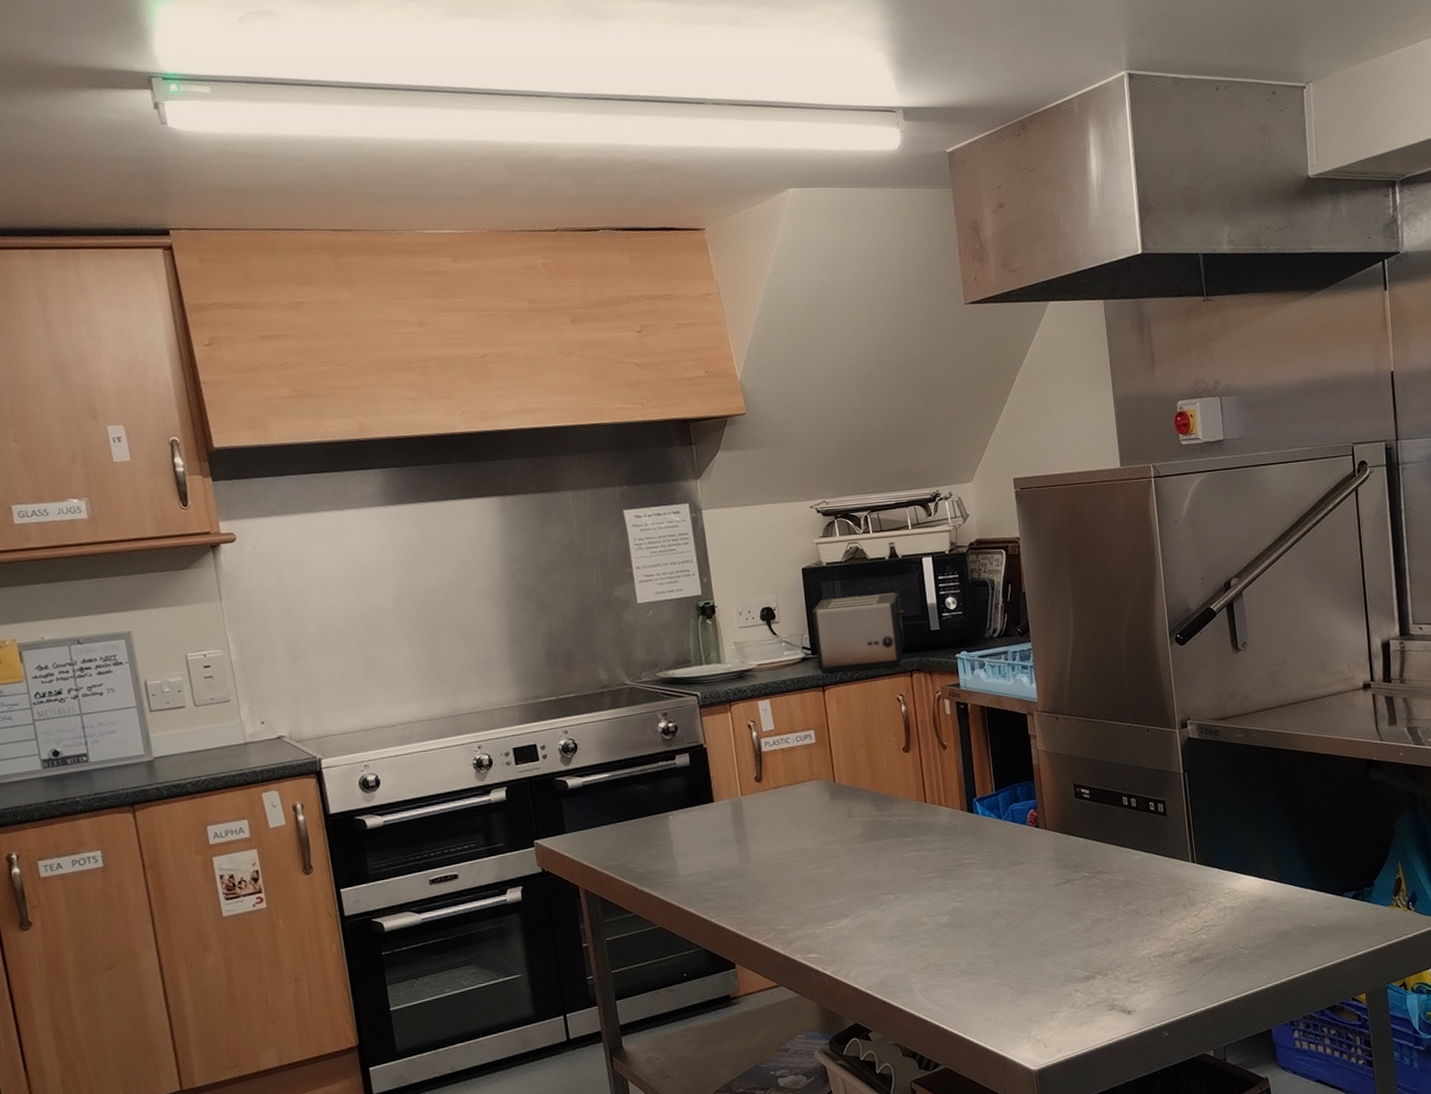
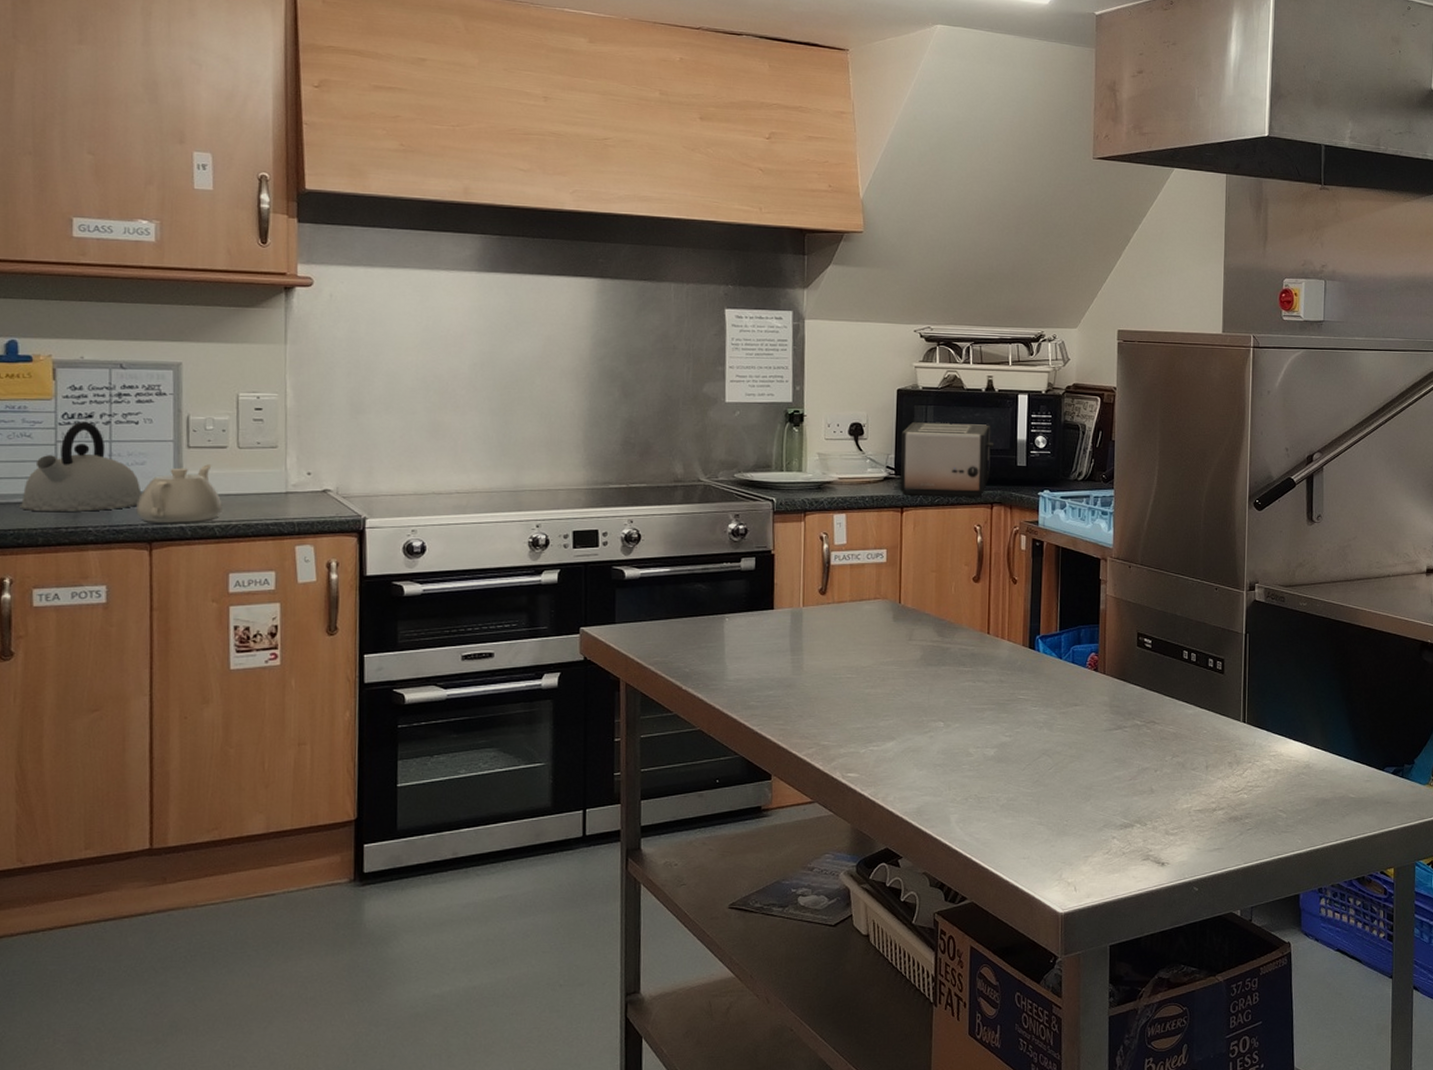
kettle: none [12,699,117,789] -> present [19,422,142,513]
teapot: none [114,725,191,788] -> present [136,464,222,525]

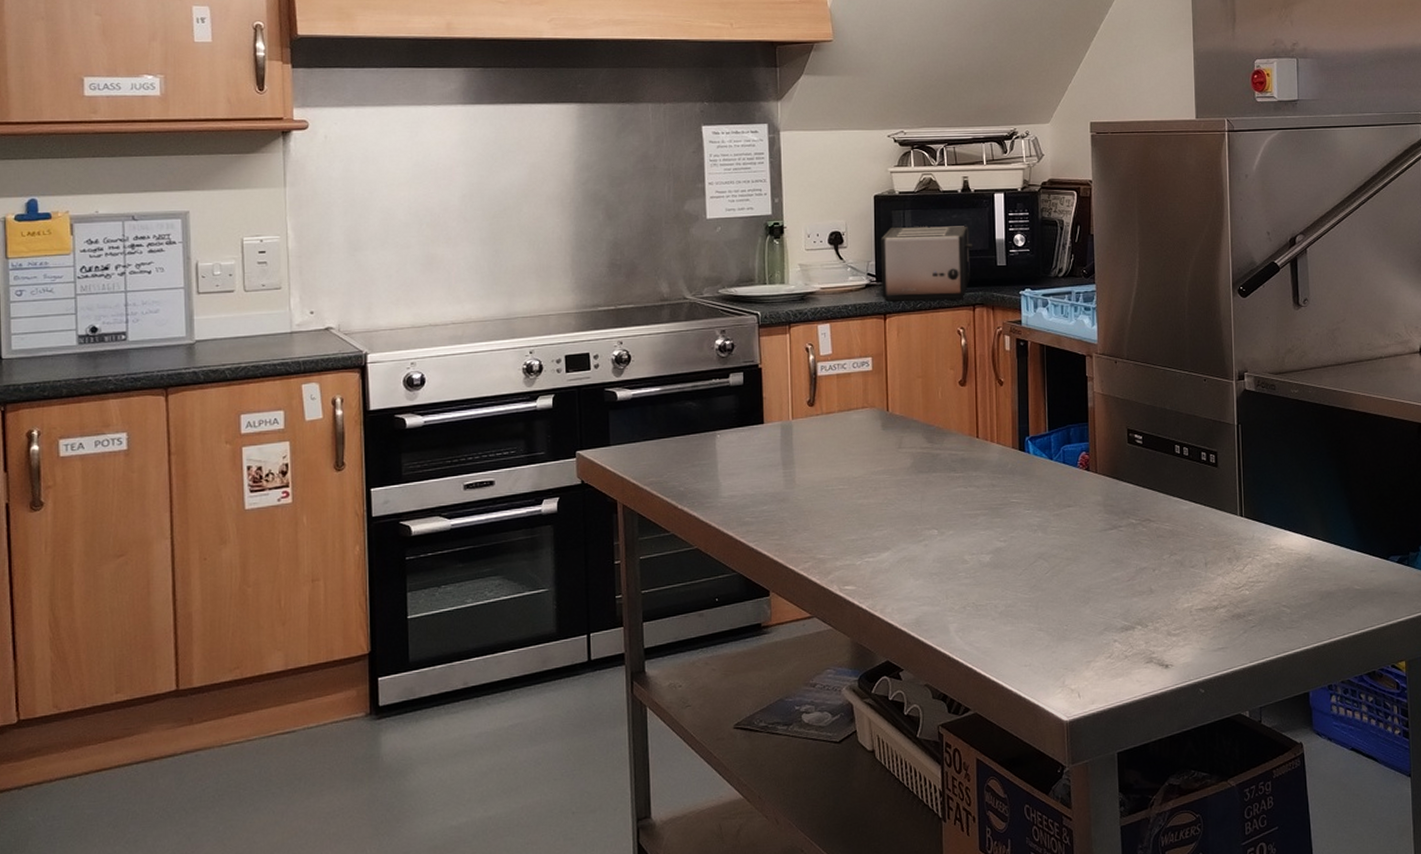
kettle: present [19,422,142,513] -> none [44,274,156,364]
teapot: present [136,464,222,525] -> none [152,309,232,371]

